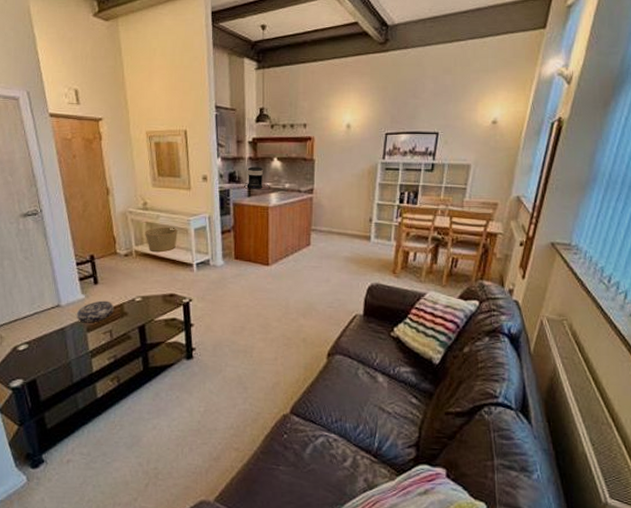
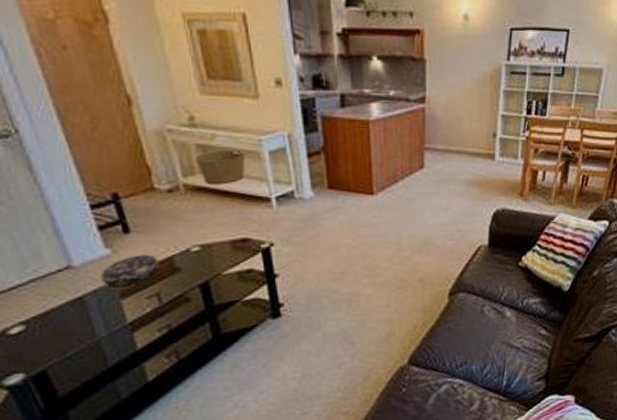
coffee maker: present [244,166,270,190] -> none [335,67,370,99]

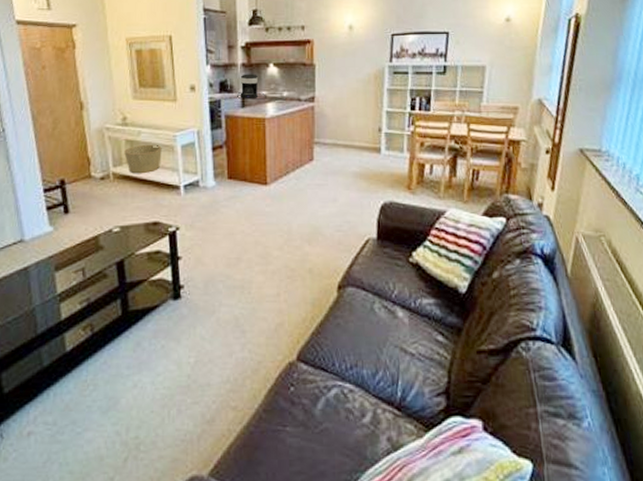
decorative bowl: present [100,254,161,288] -> none [42,233,88,261]
coffee maker: none [335,67,370,99] -> present [237,74,266,100]

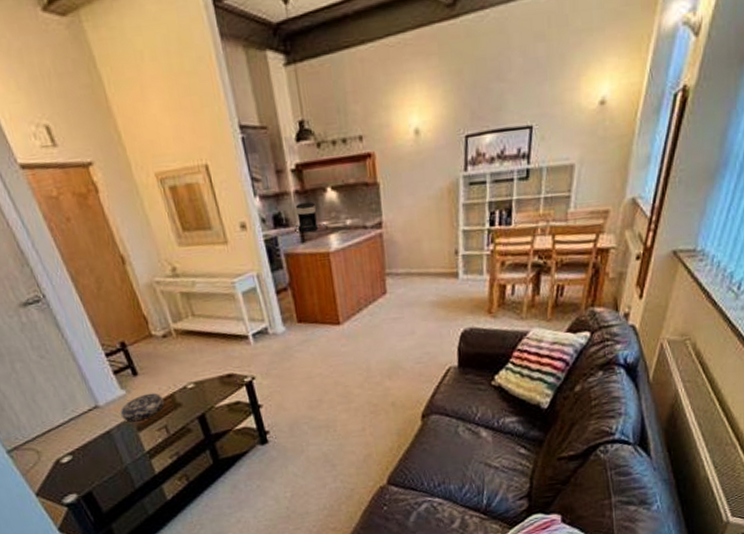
decorative bowl: none [42,233,88,261] -> present [120,393,165,423]
basket: present [124,144,162,174] -> none [181,294,223,328]

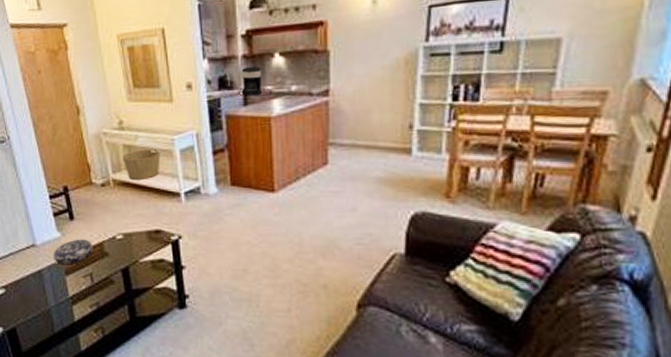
basket: none [181,294,223,328] -> present [122,149,160,181]

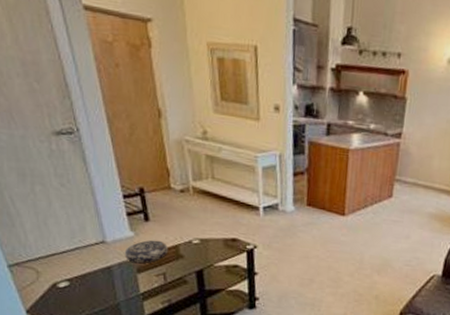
basket: present [122,149,160,181] -> none [204,162,243,191]
coffee maker: present [238,66,272,97] -> none [322,99,353,129]

